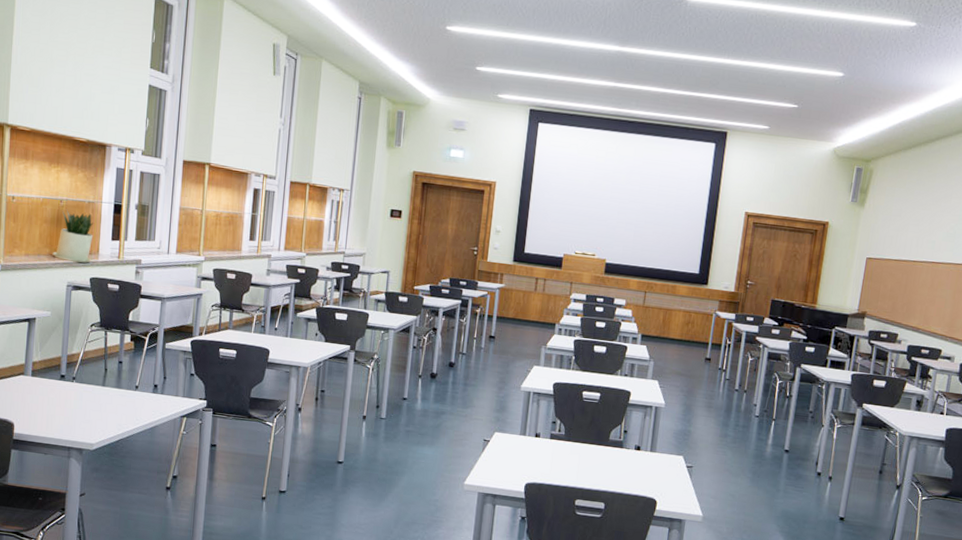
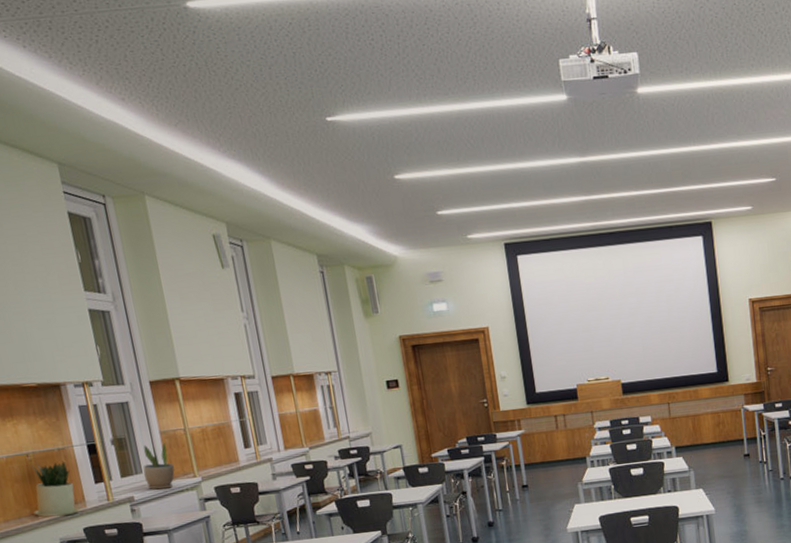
potted plant: none [155,216,183,260] -> present [143,443,175,490]

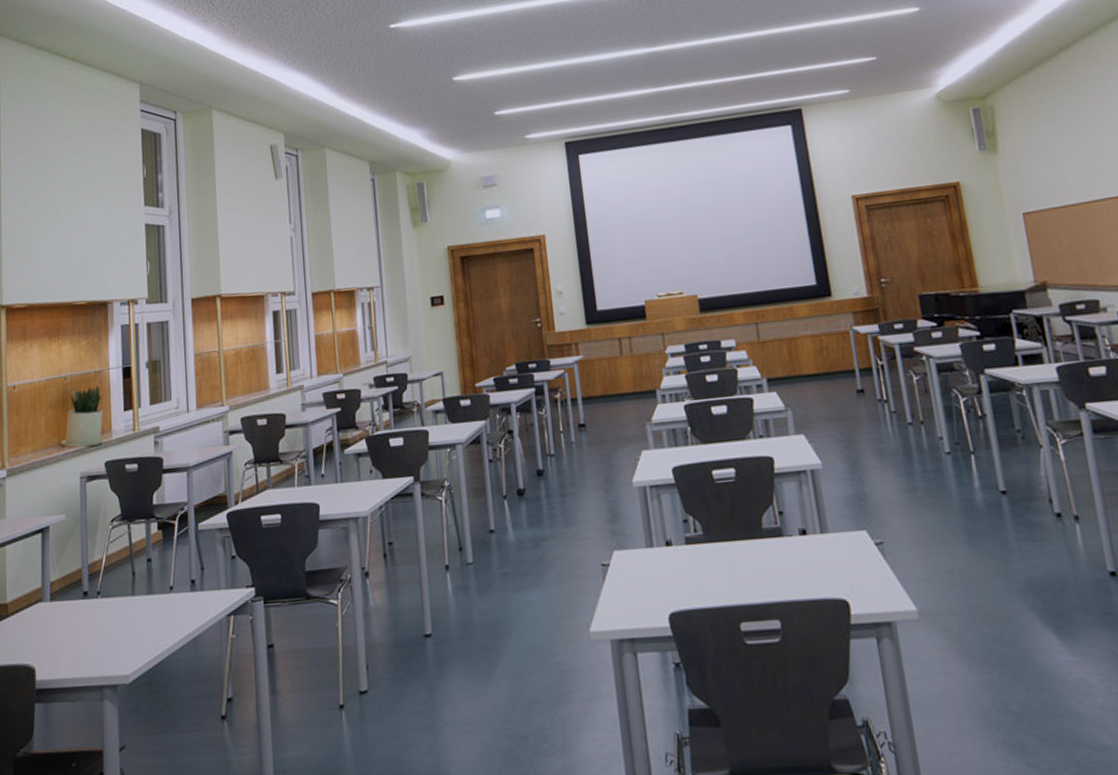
potted plant: present [143,443,175,490] -> none [173,366,203,420]

